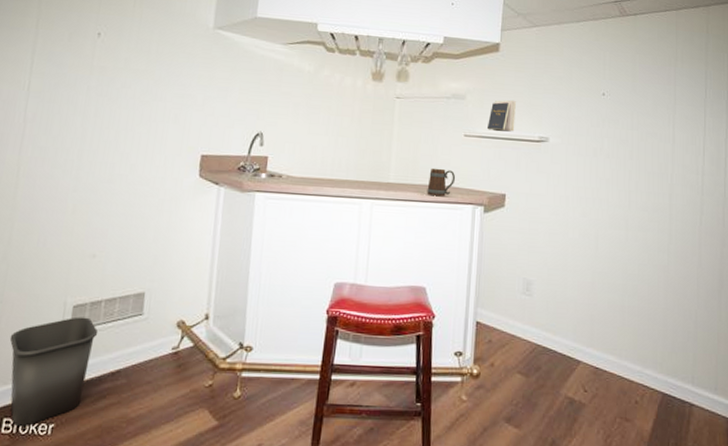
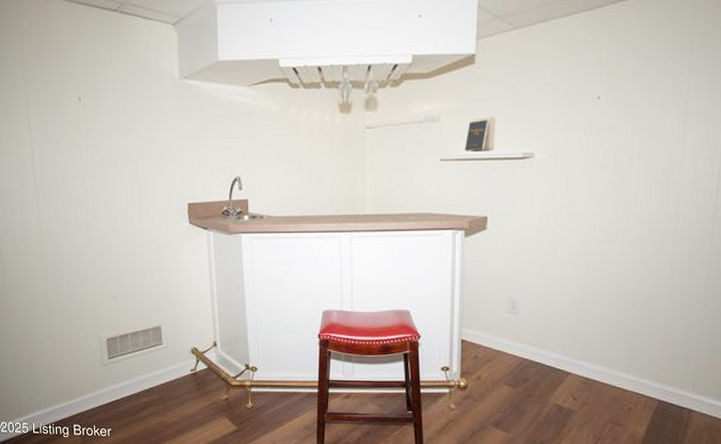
waste bin: present [9,316,99,426] -> none [64,347,130,430]
beer mug: present [427,168,456,197] -> none [405,196,434,225]

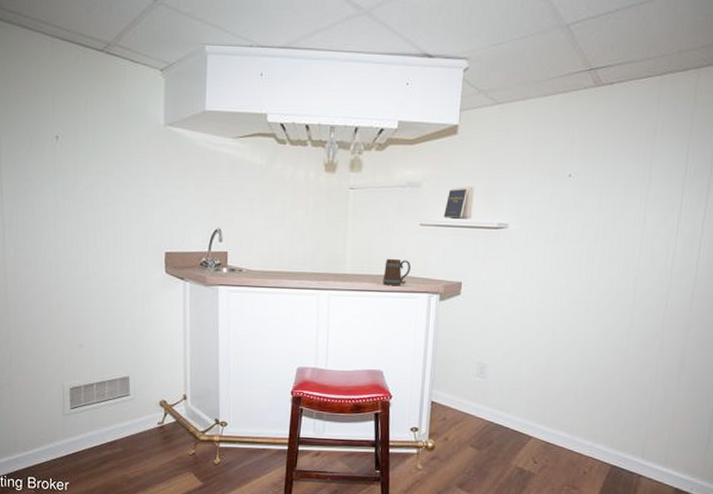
beer mug: none [405,196,434,225] -> present [382,258,411,287]

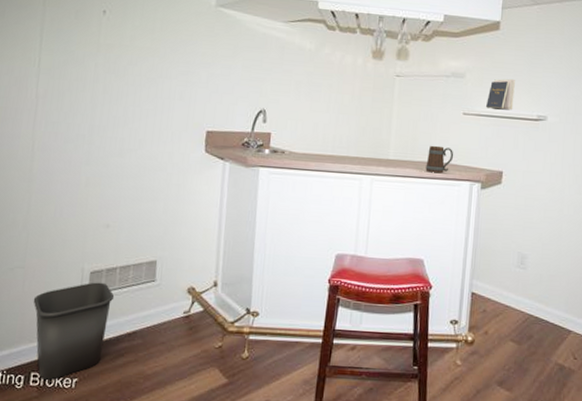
waste bin: none [22,397,94,483] -> present [33,282,115,380]

